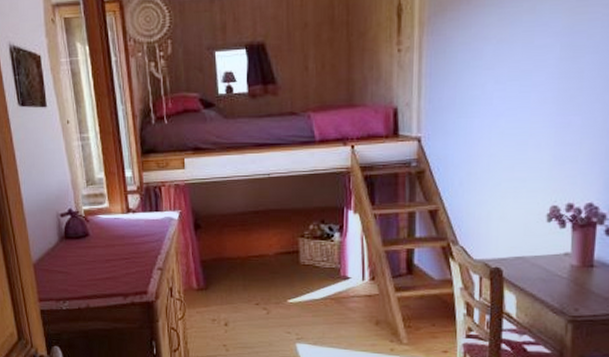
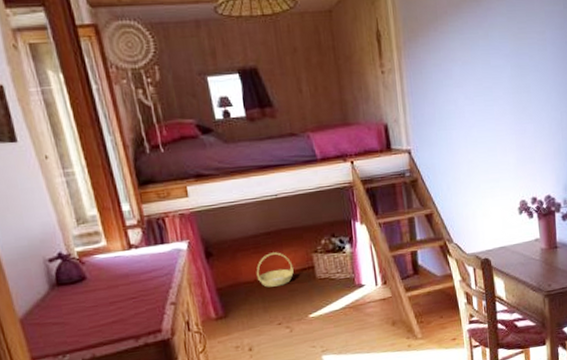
basket: none [240,232,277,266] -> present [256,252,294,287]

